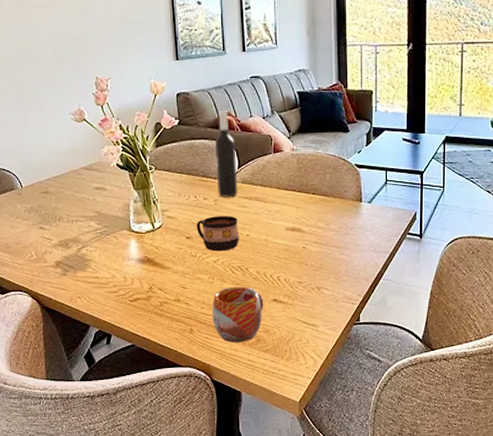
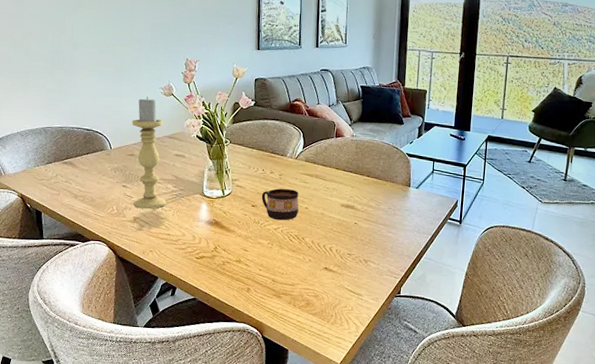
candle holder: none [42,124,90,251] -> present [132,96,166,209]
mug: present [212,286,264,342] -> none [268,253,316,304]
wine bottle: present [214,111,238,197] -> none [283,97,303,173]

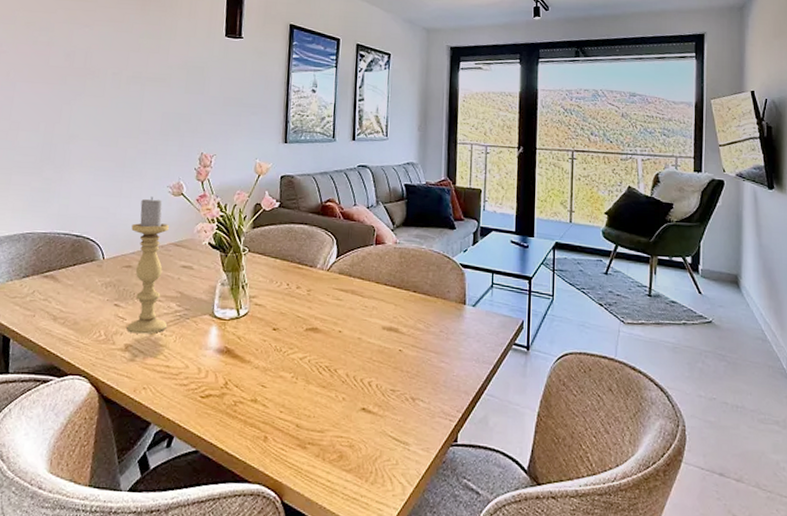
cup: present [261,188,299,221] -> none [285,307,331,348]

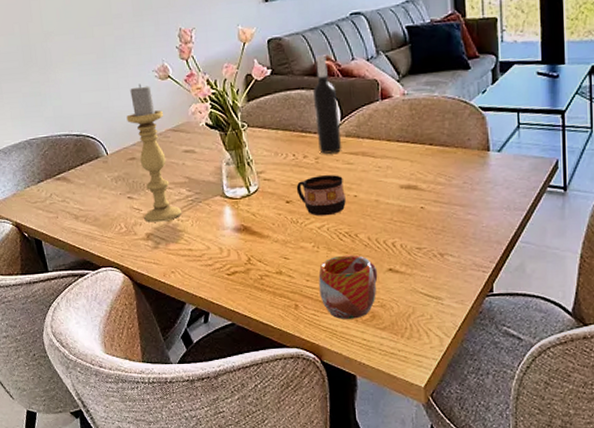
cup: none [285,307,331,348] -> present [296,175,346,216]
mug: none [291,389,351,458] -> present [318,255,378,319]
wine bottle: none [312,197,336,288] -> present [312,55,342,154]

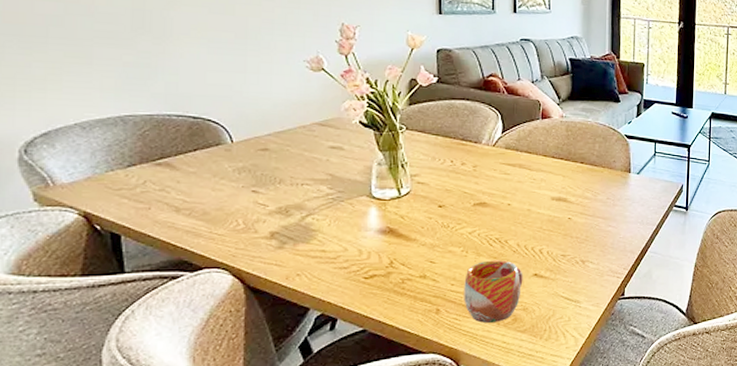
candle holder: present [126,84,181,223] -> none [264,72,318,220]
cup: present [296,175,346,216] -> none [450,183,499,222]
wine bottle: present [312,55,342,154] -> none [476,71,501,163]

